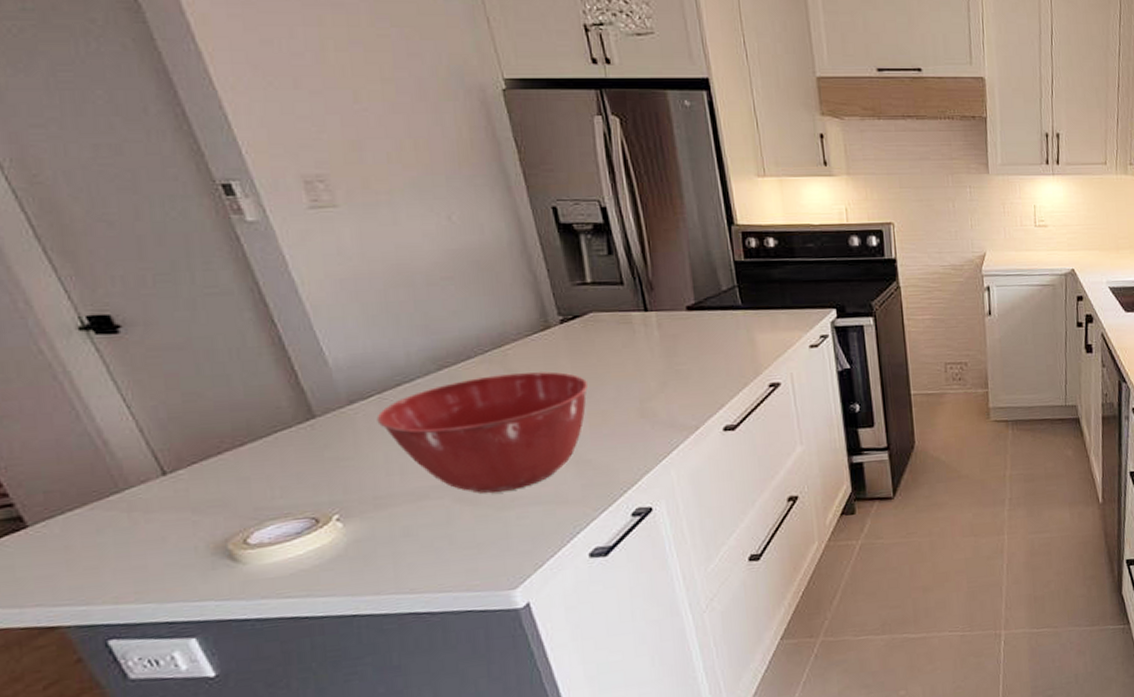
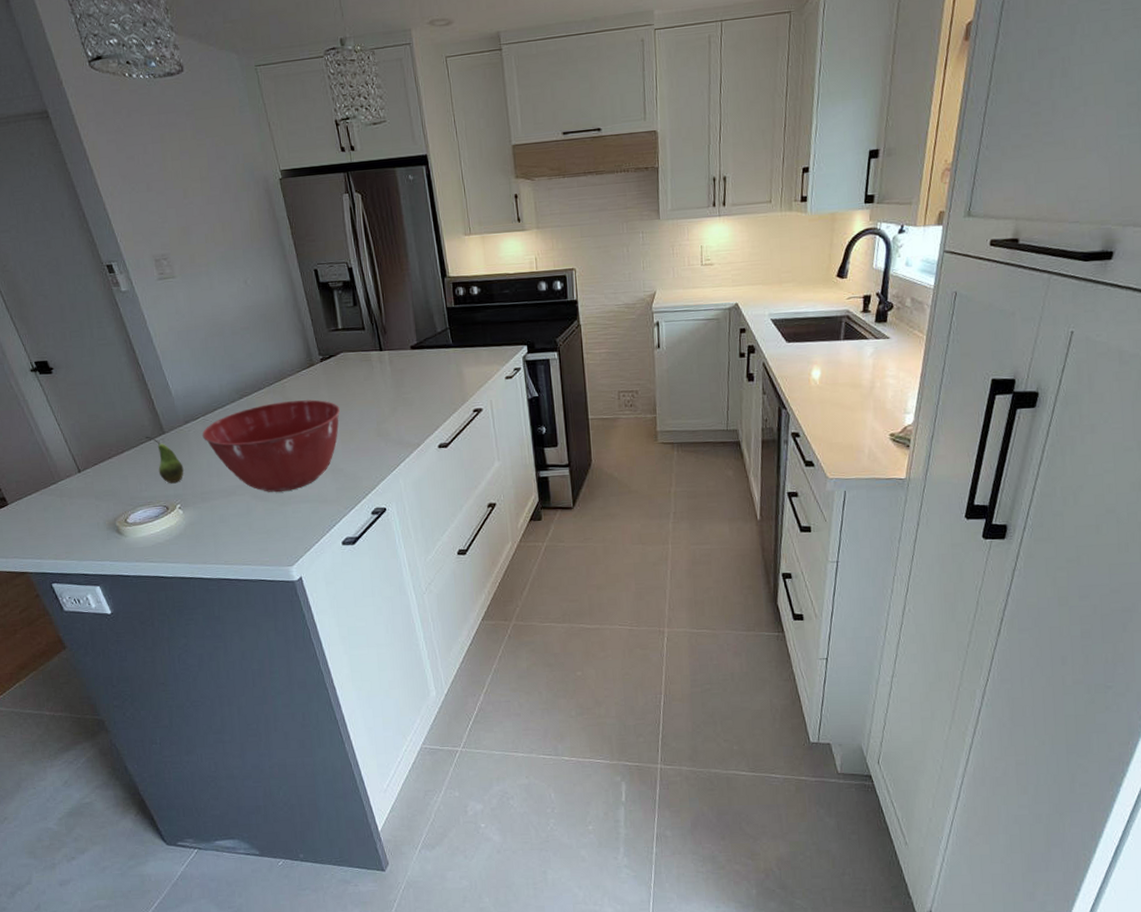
fruit: none [282,421,346,486] -> present [145,436,184,483]

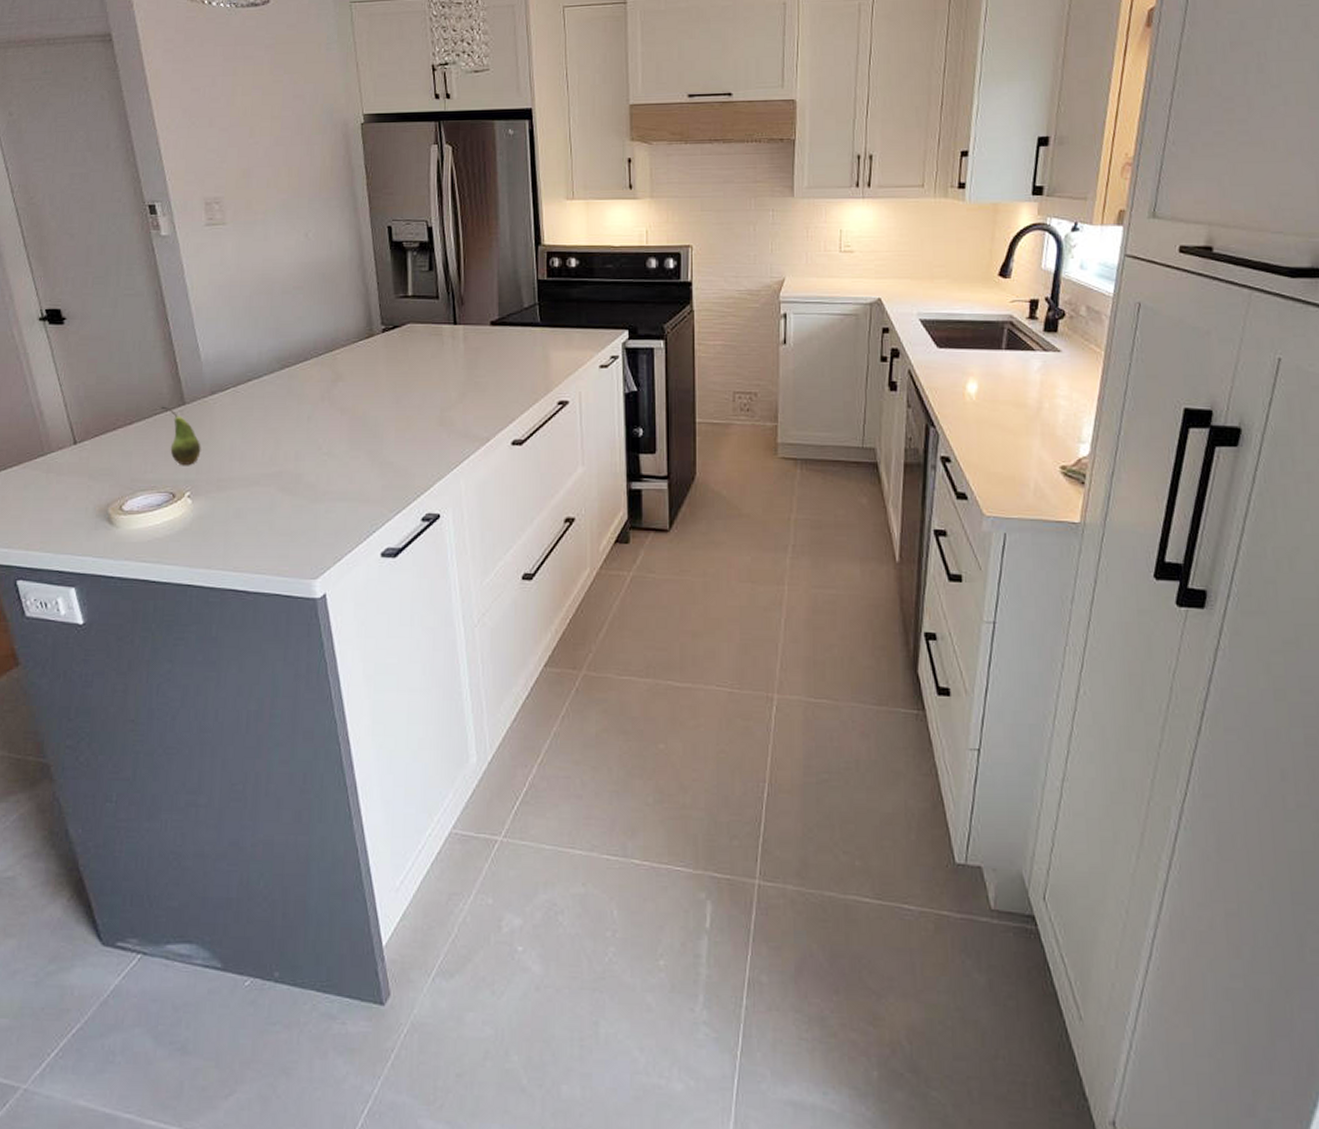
mixing bowl: present [202,399,340,493] -> none [229,376,398,486]

